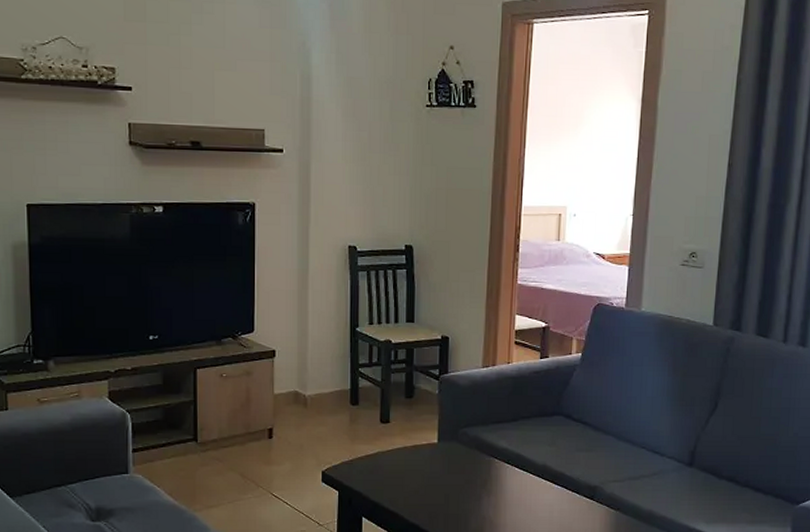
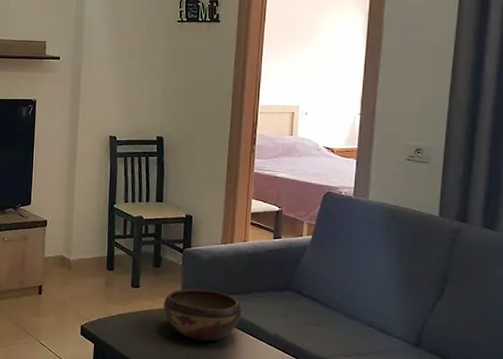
decorative bowl: none [417,420,506,478] -> present [163,288,242,342]

